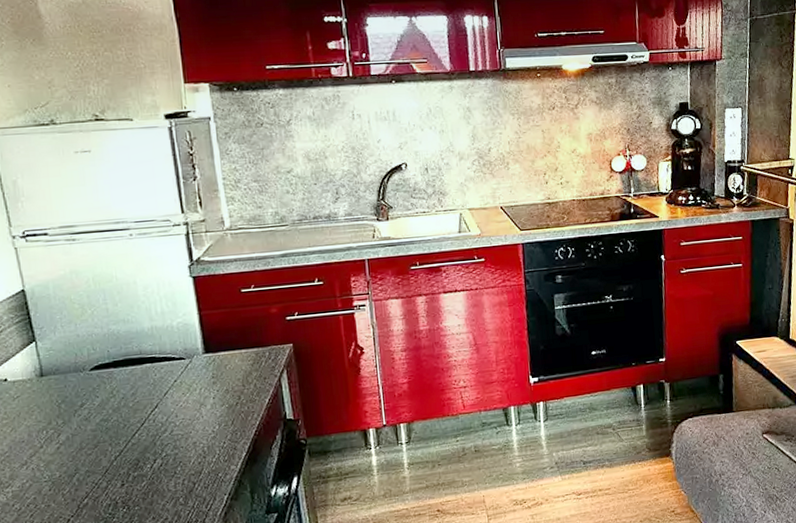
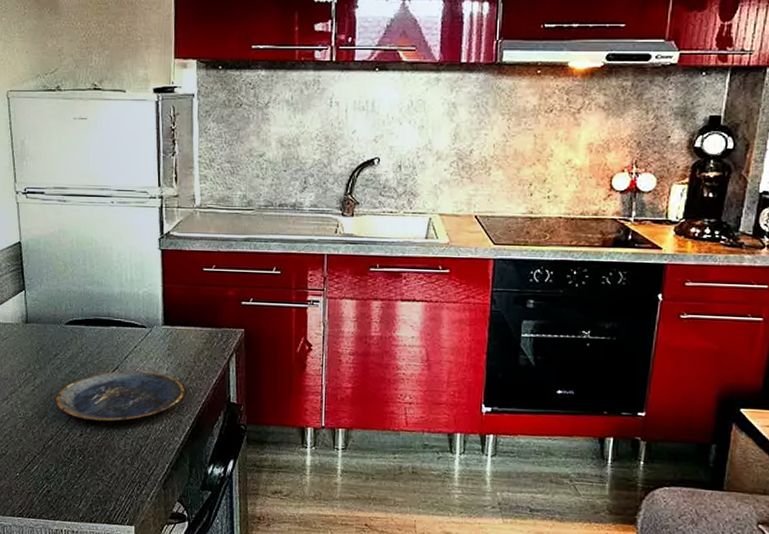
plate: none [87,403,236,469] -> present [56,370,184,422]

